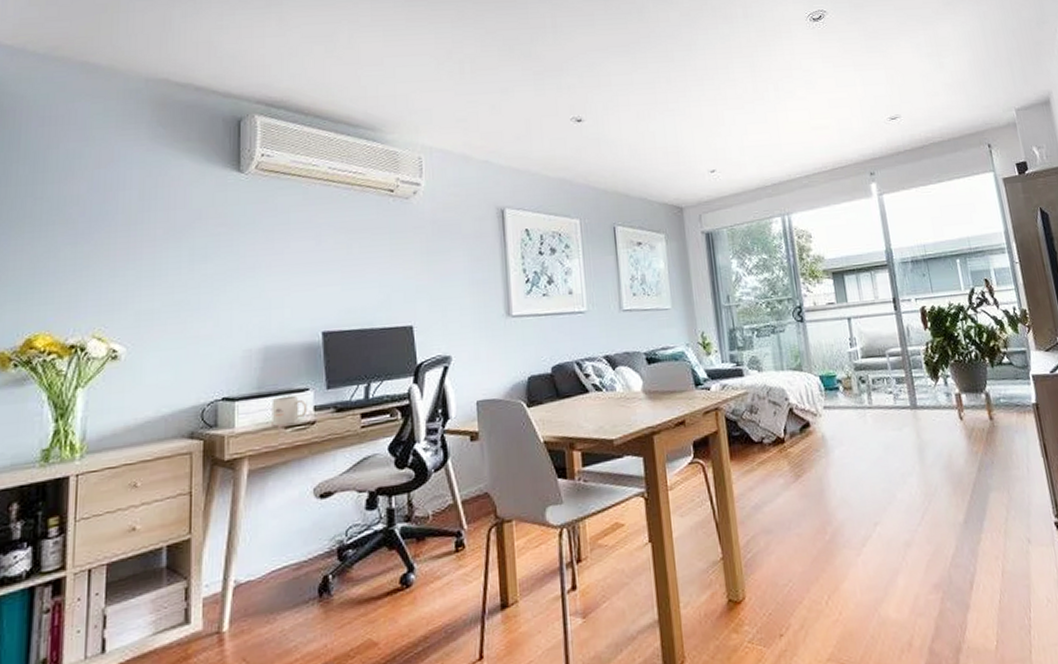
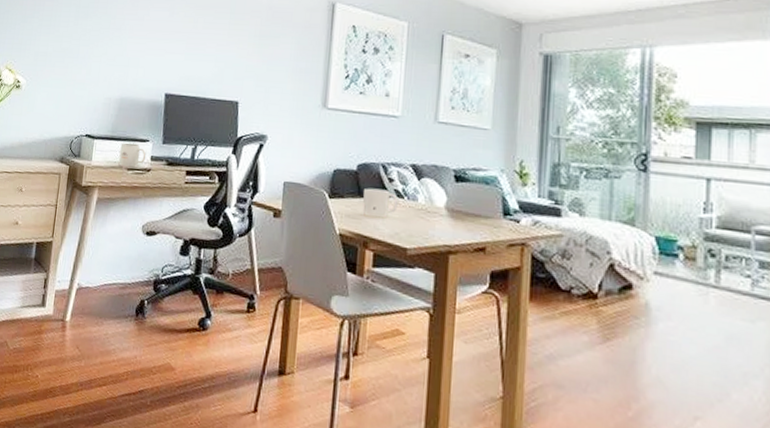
mug: none [562,386,598,417] -> present [362,188,398,219]

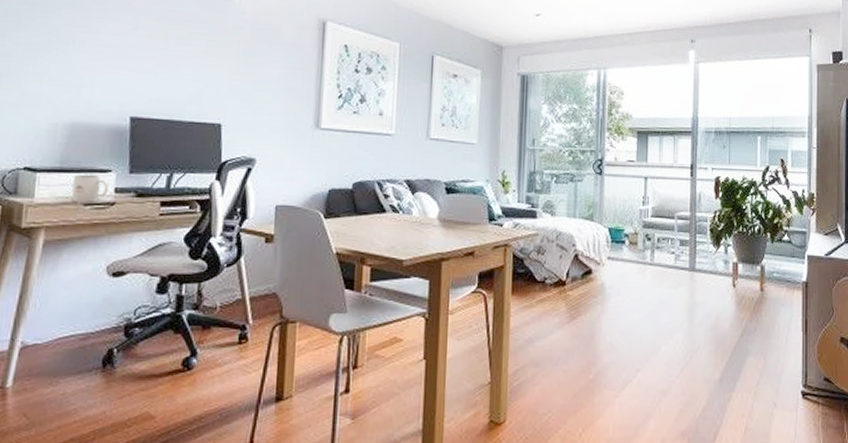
mug: present [362,188,398,219] -> none [359,205,394,234]

